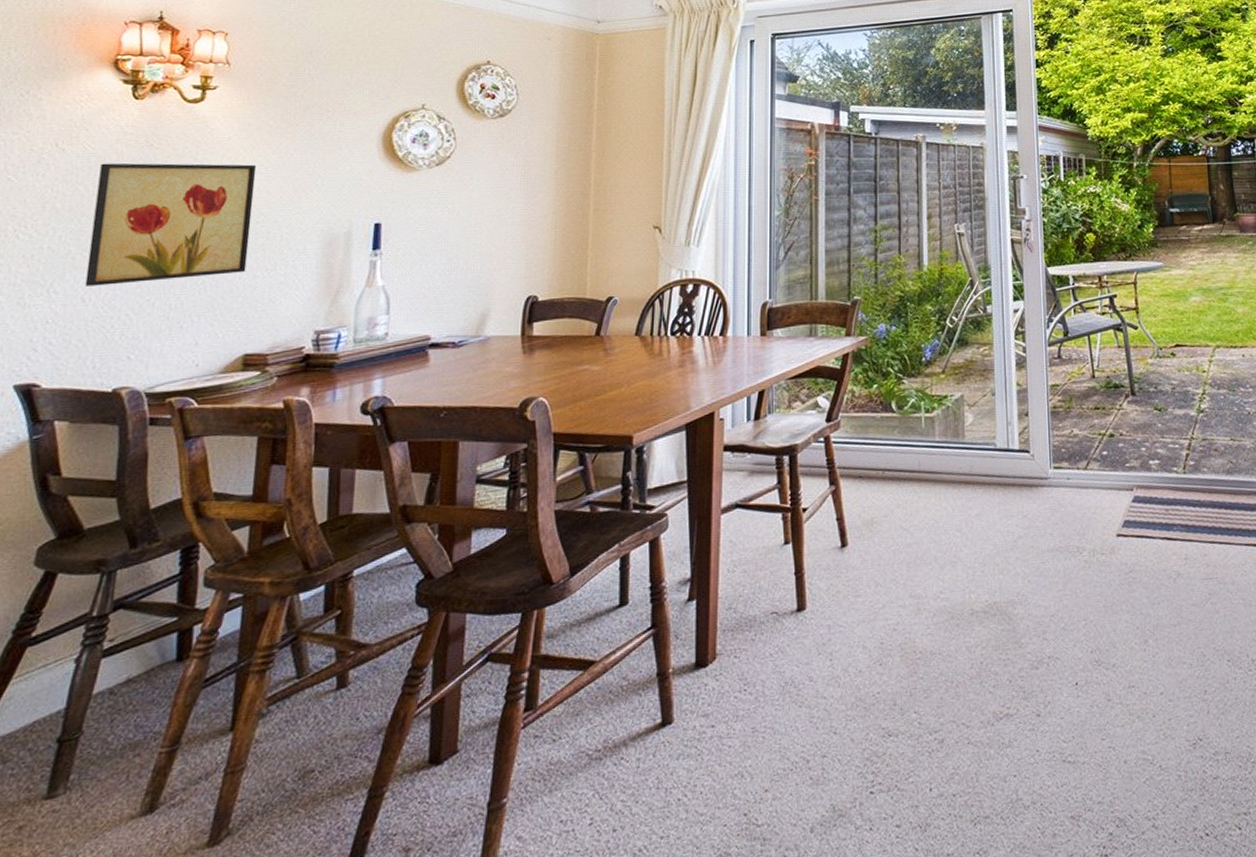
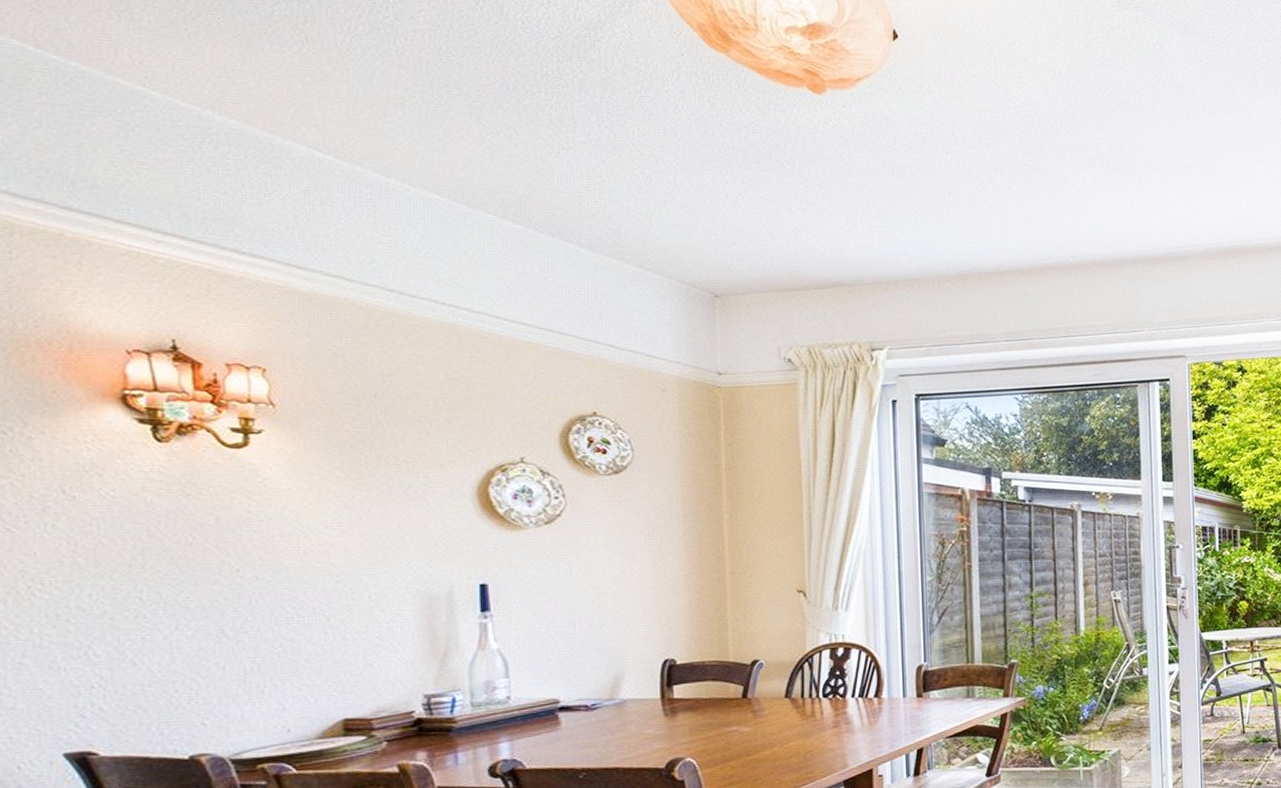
wall art: present [85,163,257,286] -> none [127,513,332,649]

